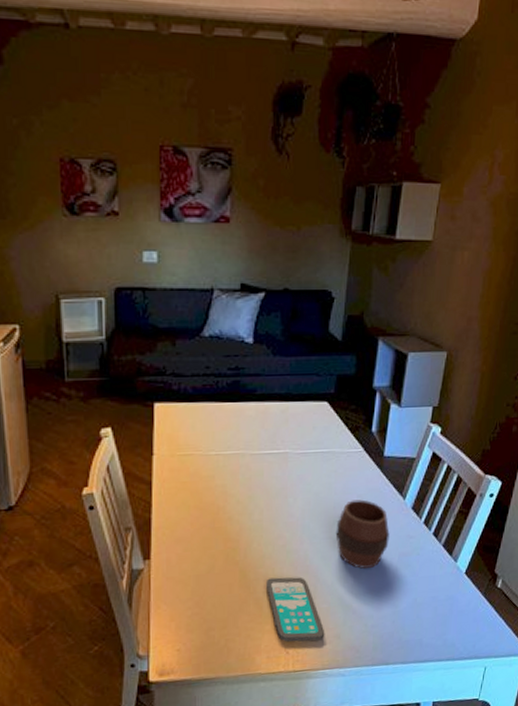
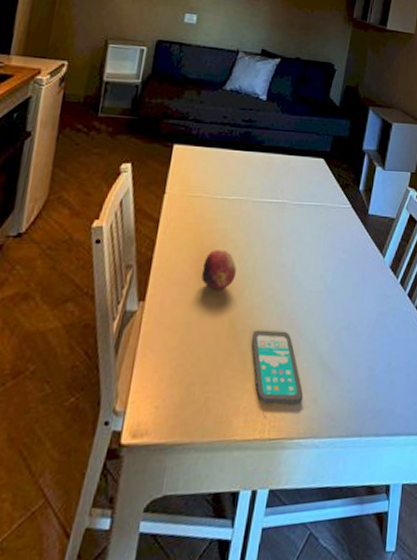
fruit: none [206,505,242,544] -> present [202,250,237,290]
cup: present [335,499,390,569] -> none [321,254,370,326]

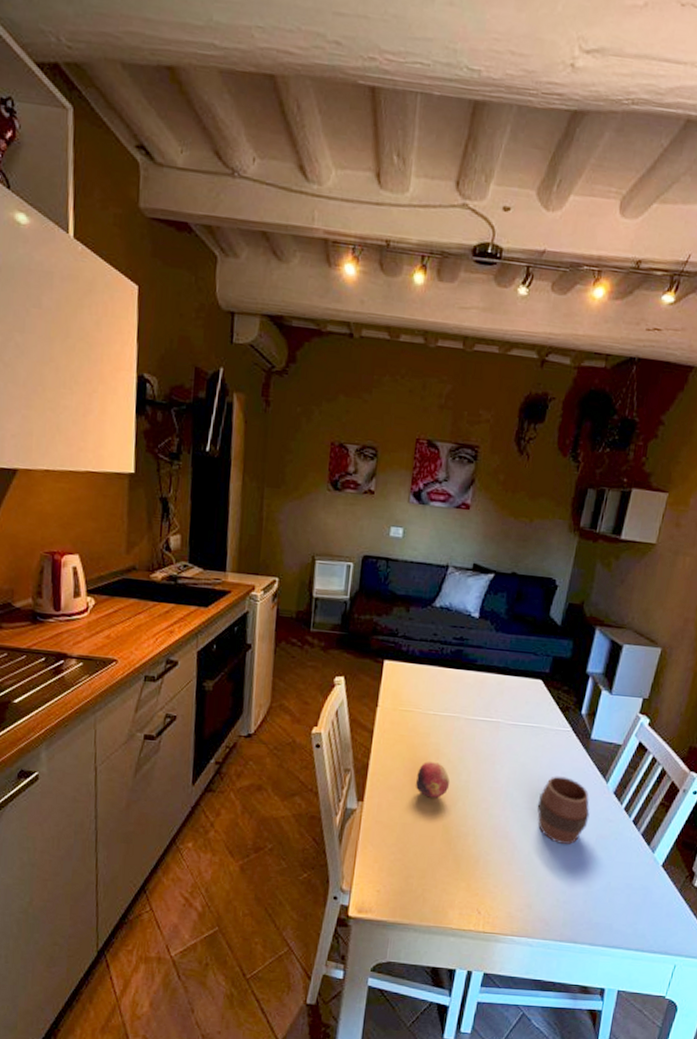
smartphone: present [251,330,304,405] -> none [465,837,518,907]
cup: none [321,254,370,326] -> present [536,776,590,845]

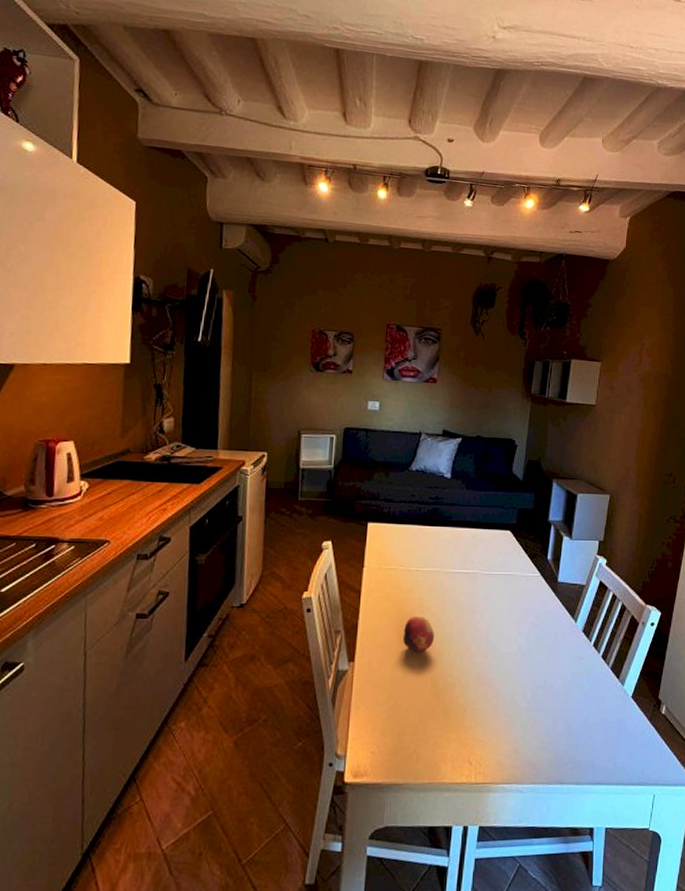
cup: present [536,776,590,845] -> none [516,620,563,685]

